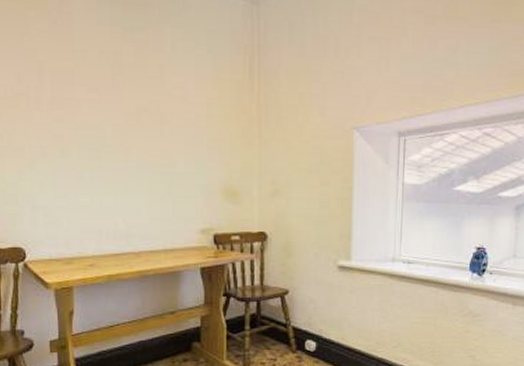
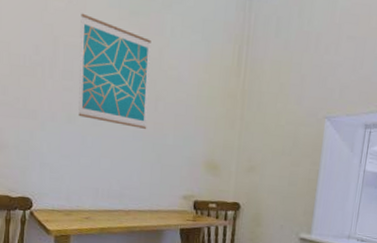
wall art: none [67,33,153,157] -> present [78,13,151,129]

